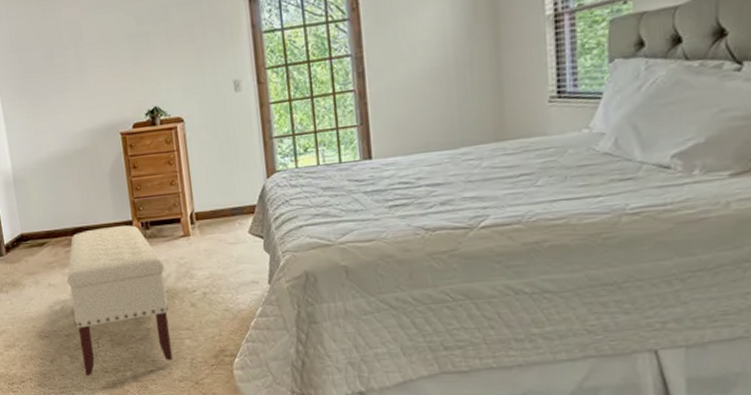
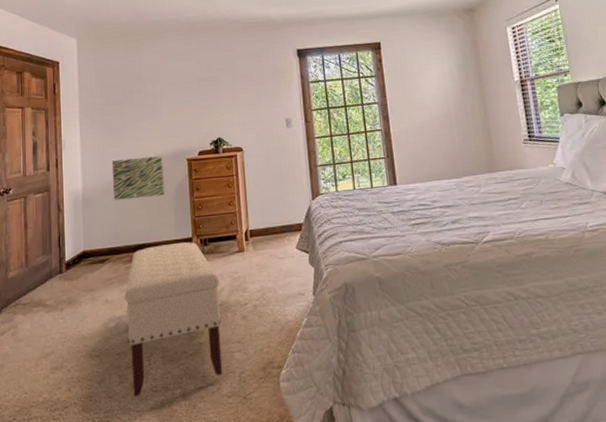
wall art: none [39,129,99,181] -> present [111,155,165,201]

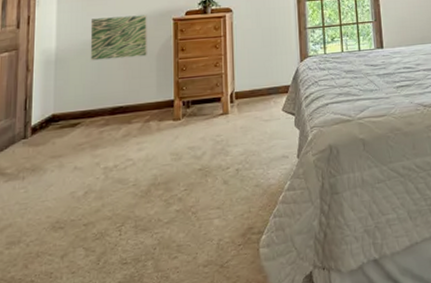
bench: present [124,241,222,398] -> none [96,104,201,272]

